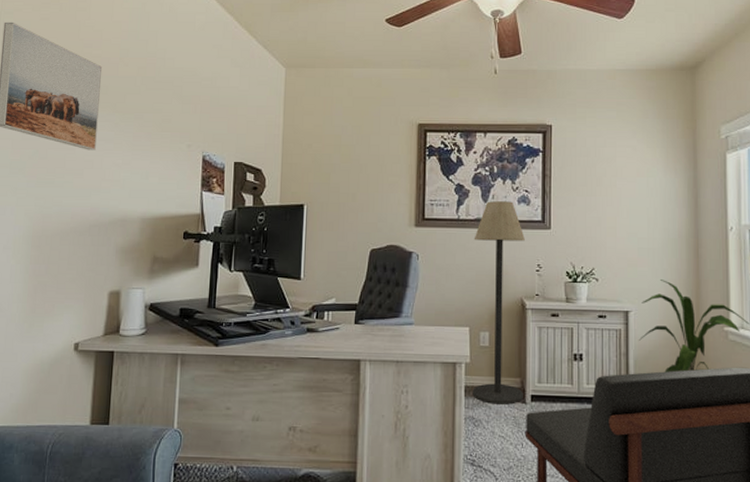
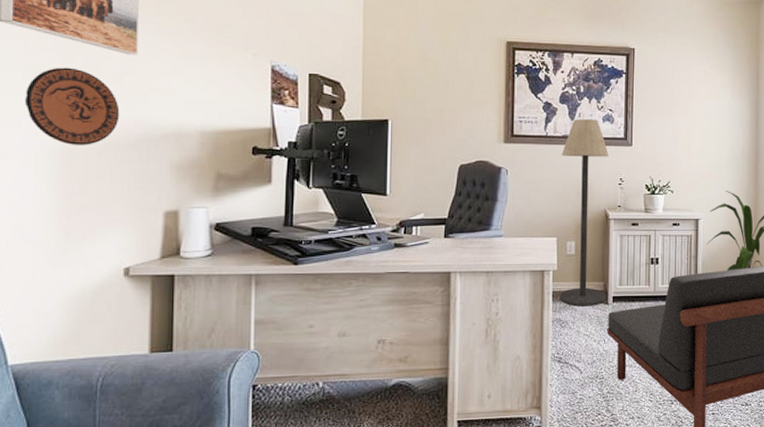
decorative plate: none [9,163,79,231] -> present [25,67,120,145]

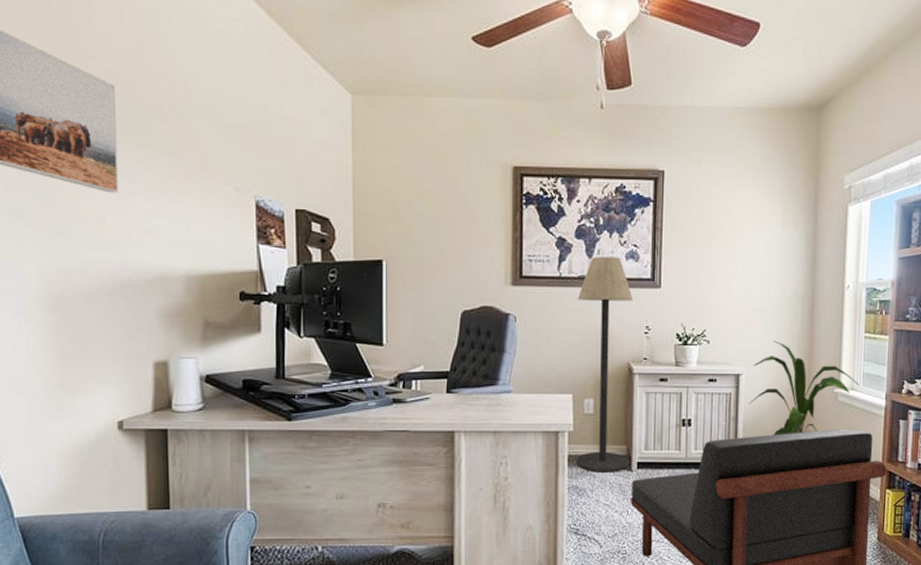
decorative plate: present [25,67,120,145] -> none [11,207,104,291]

